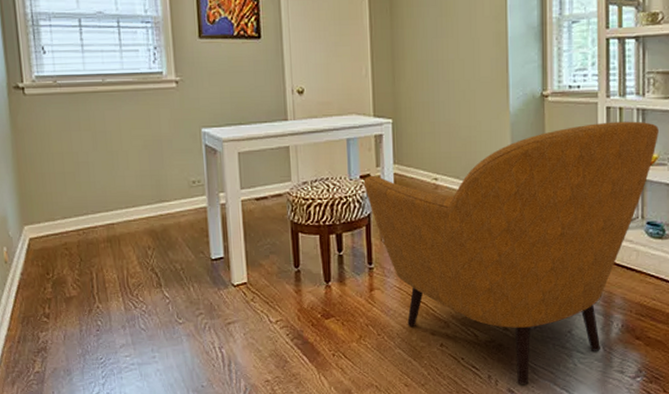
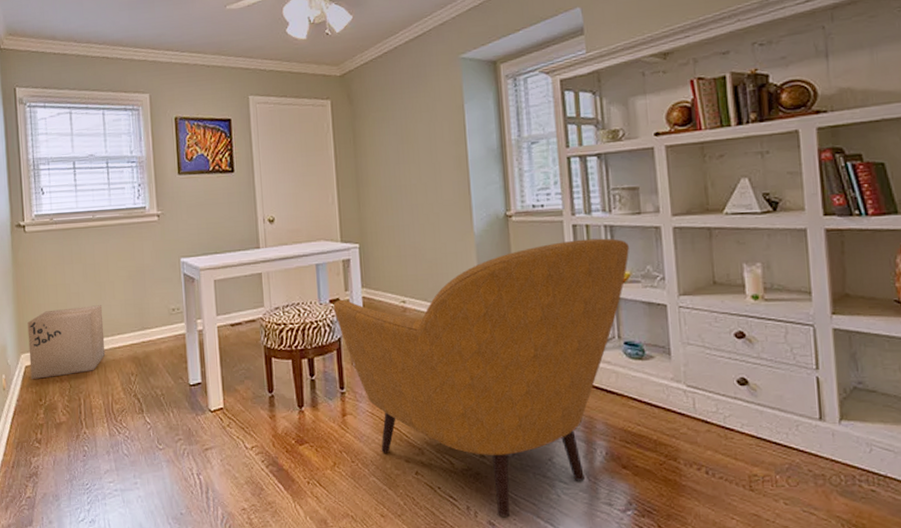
cardboard box: none [30,175,119,252] -> present [27,305,106,379]

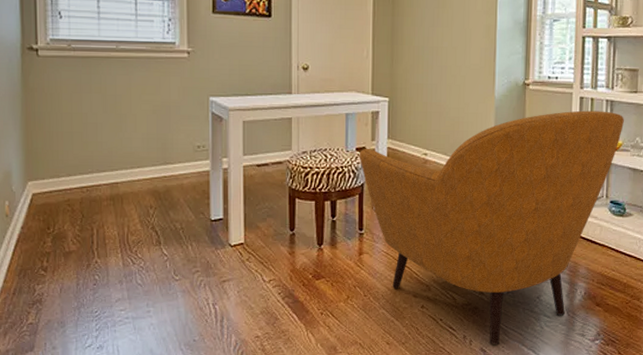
cardboard box: present [27,305,106,379] -> none [36,137,123,207]

